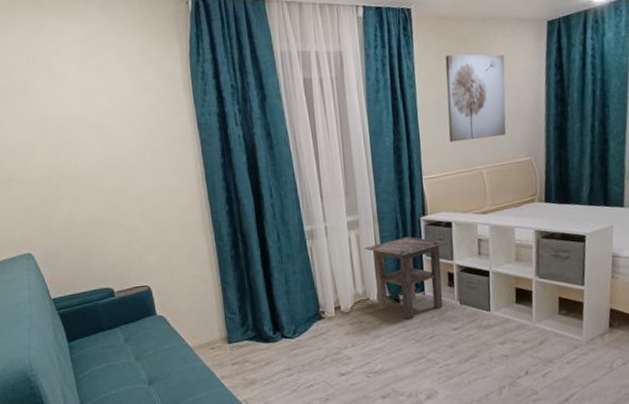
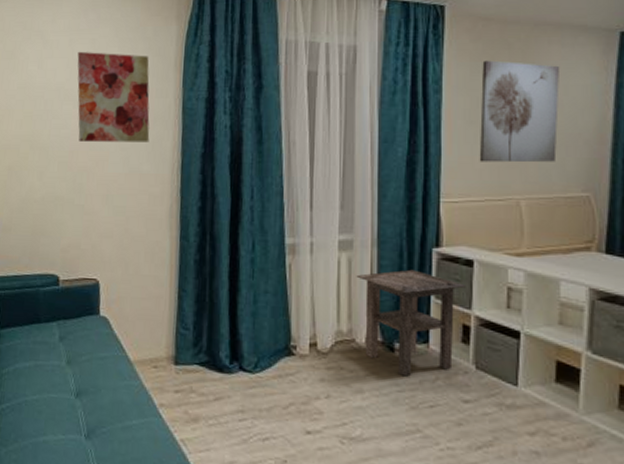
wall art: none [88,78,173,166] -> present [77,51,150,142]

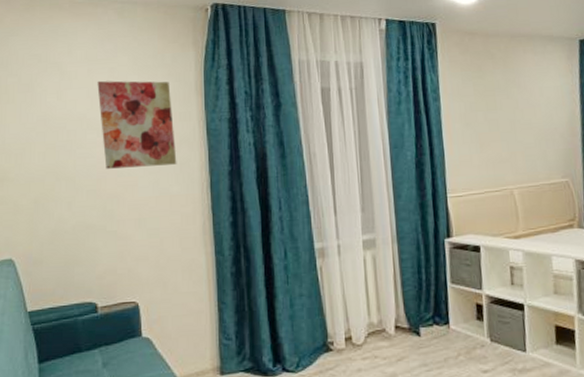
side table: present [356,269,466,377] -> none [381,260,476,357]
wall art: present [479,60,560,163] -> none [471,69,539,159]

